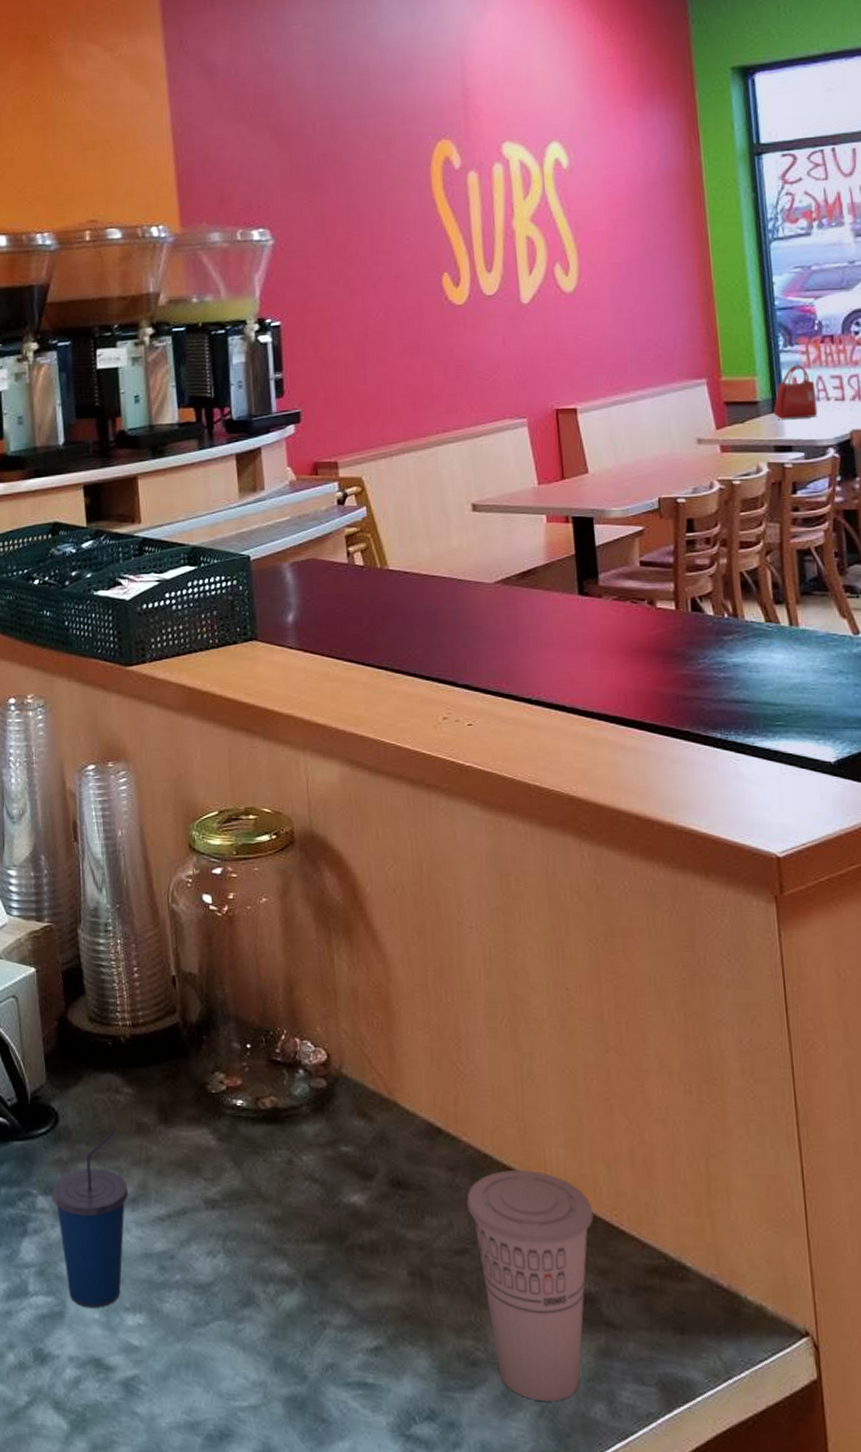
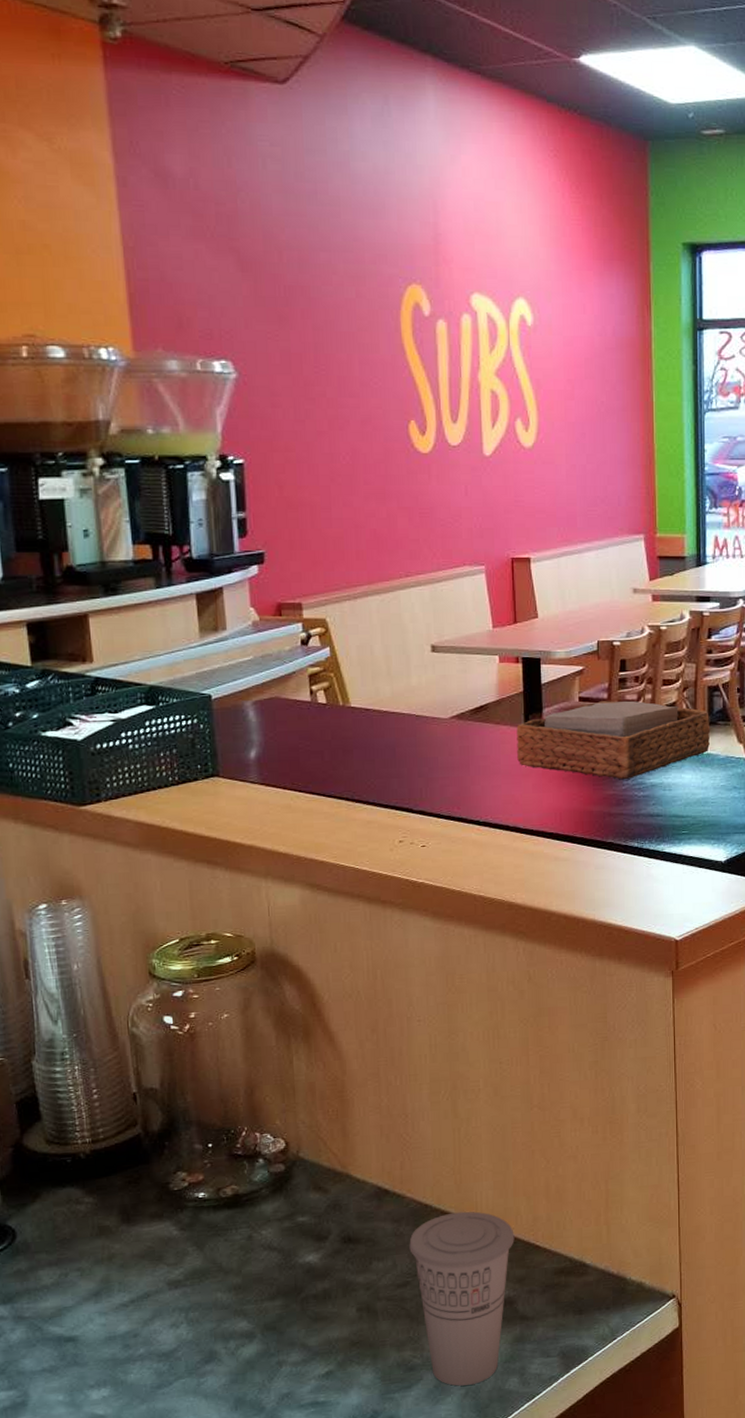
cup: present [53,1131,129,1309] -> none [12,1238,91,1393]
napkin holder: none [569,565,804,658] -> present [516,700,711,780]
handbag: present [773,365,818,420] -> none [697,525,733,574]

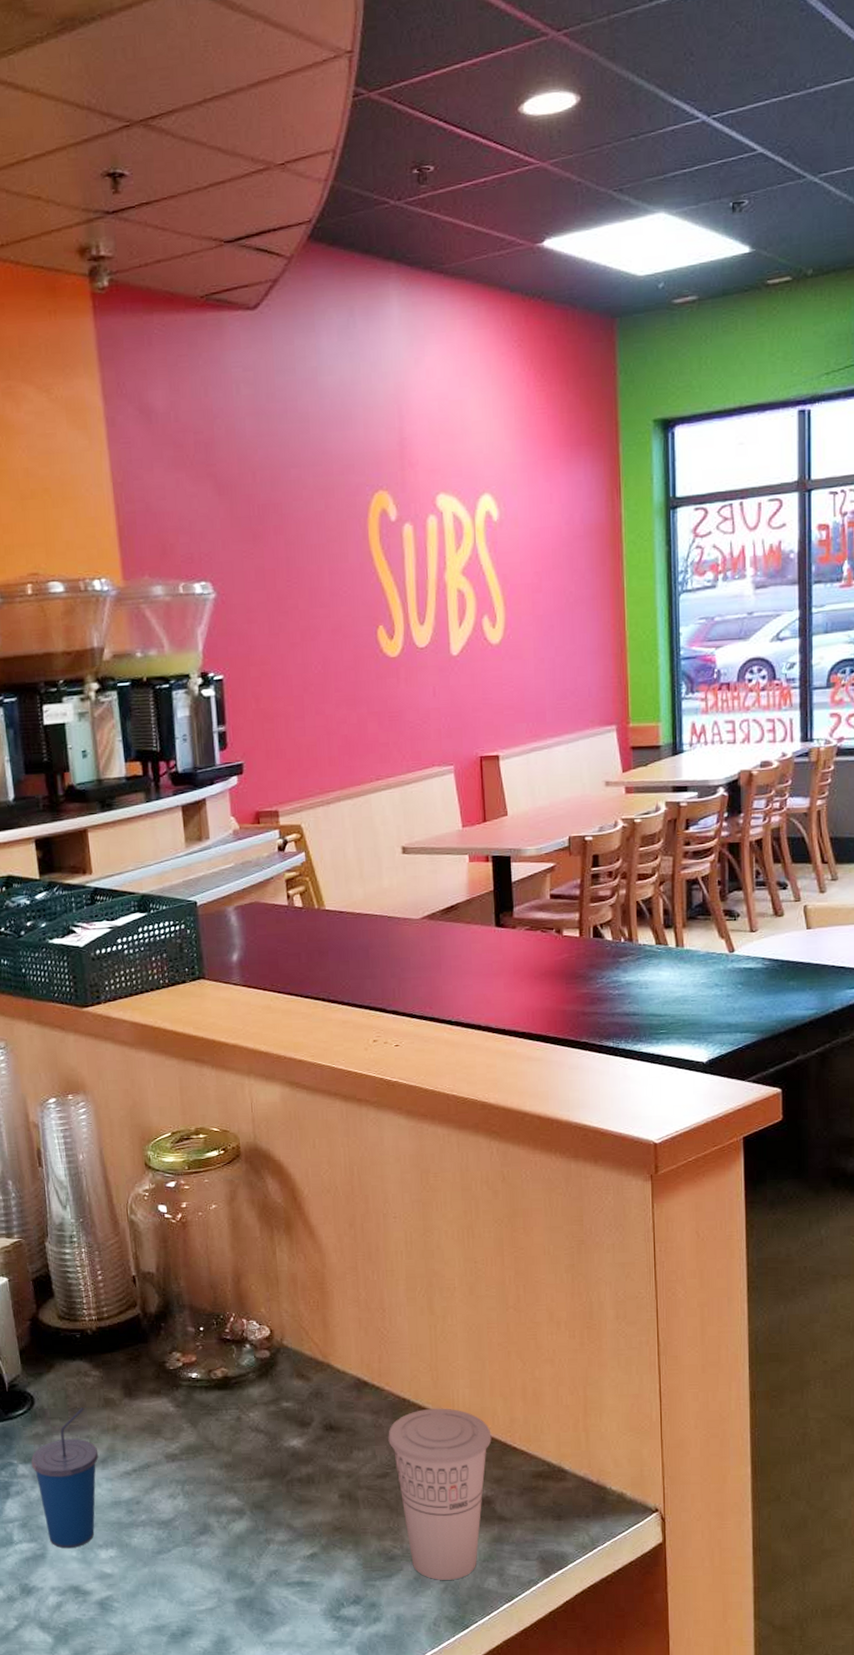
cup: none [12,1238,91,1393] -> present [31,1408,99,1549]
napkin holder: present [516,700,711,780] -> none [487,896,690,978]

